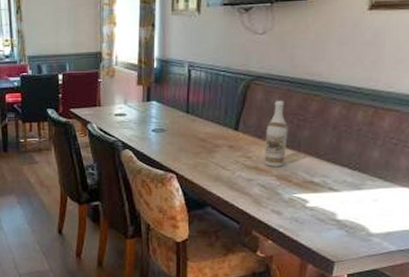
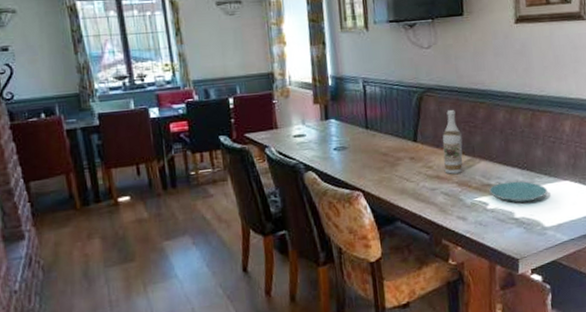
plate: none [311,181,380,204] -> present [489,181,548,203]

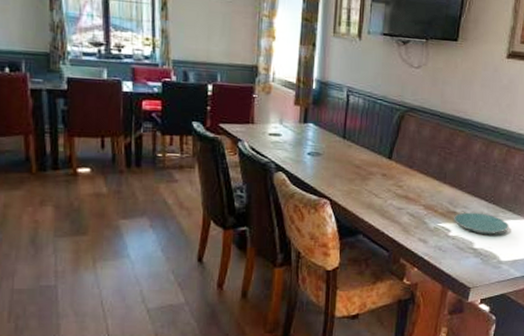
wine bottle: present [442,109,463,174] -> none [414,132,436,197]

